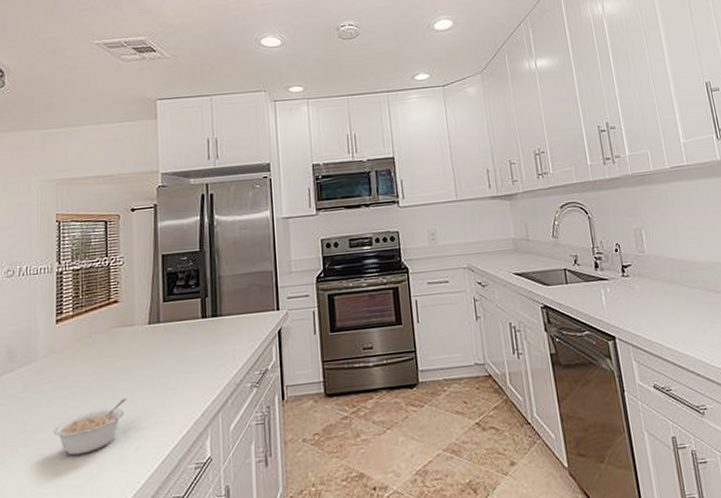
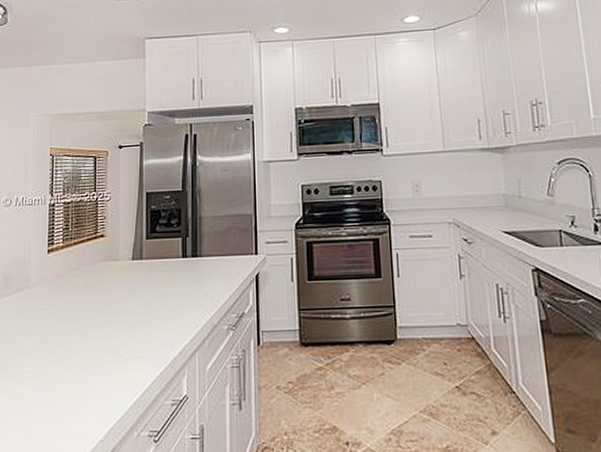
legume: present [53,398,126,456] -> none [42,330,110,381]

